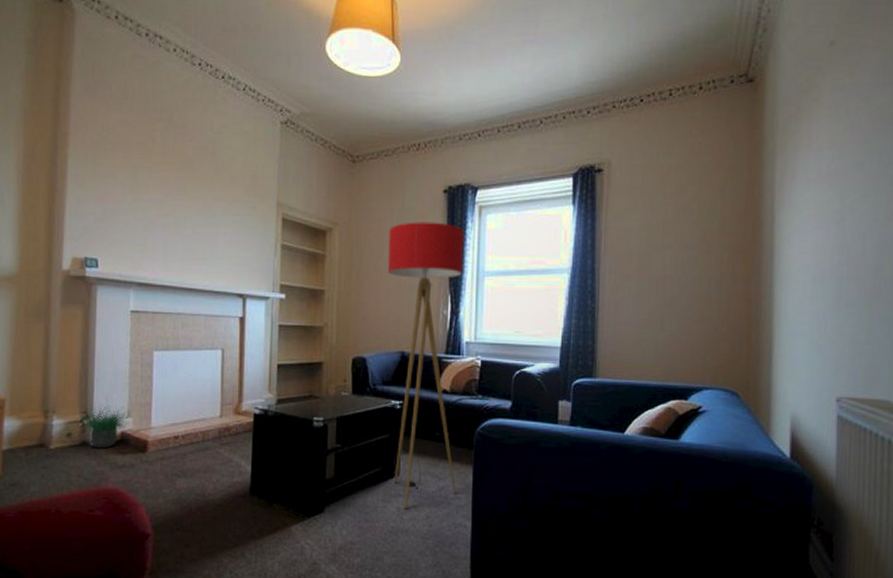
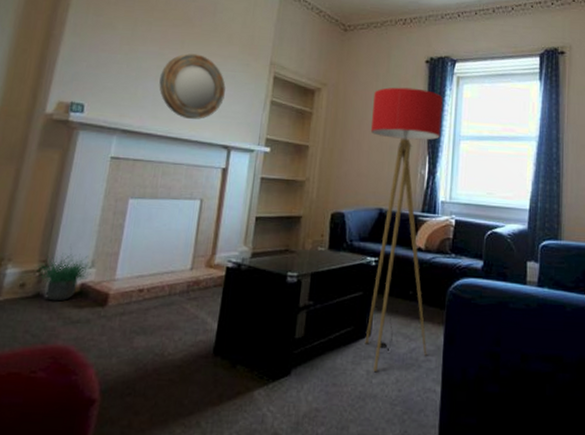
home mirror: none [167,199,234,268] -> present [159,53,226,119]

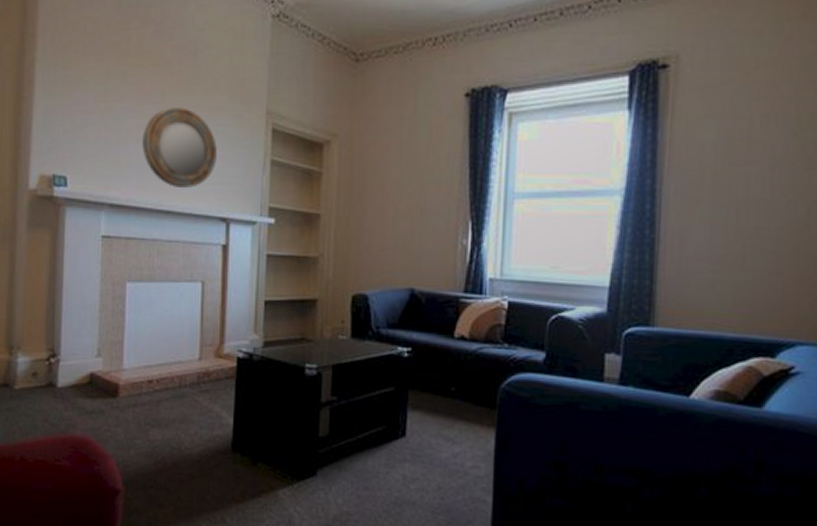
potted plant: present [33,249,93,301] -> none [43,337,98,391]
floor lamp: present [364,87,443,371] -> none [395,132,490,476]

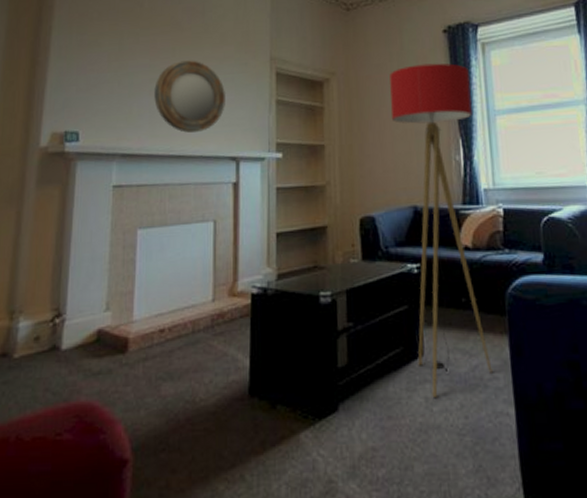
floor lamp: none [395,132,490,476] -> present [390,63,493,397]

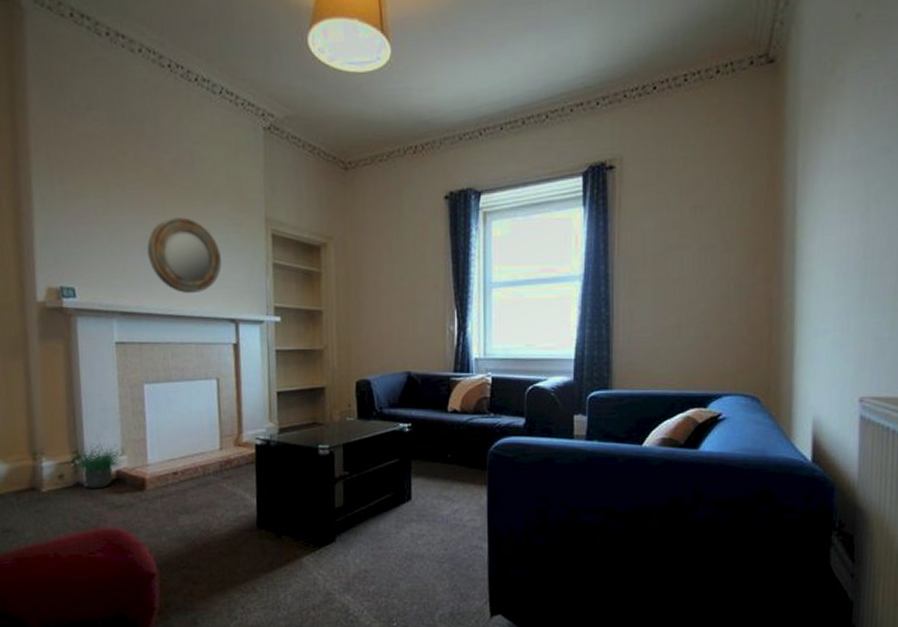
potted plant: none [47,292,107,353] -> present [68,439,123,489]
floor lamp: present [390,63,493,397] -> none [388,231,471,533]

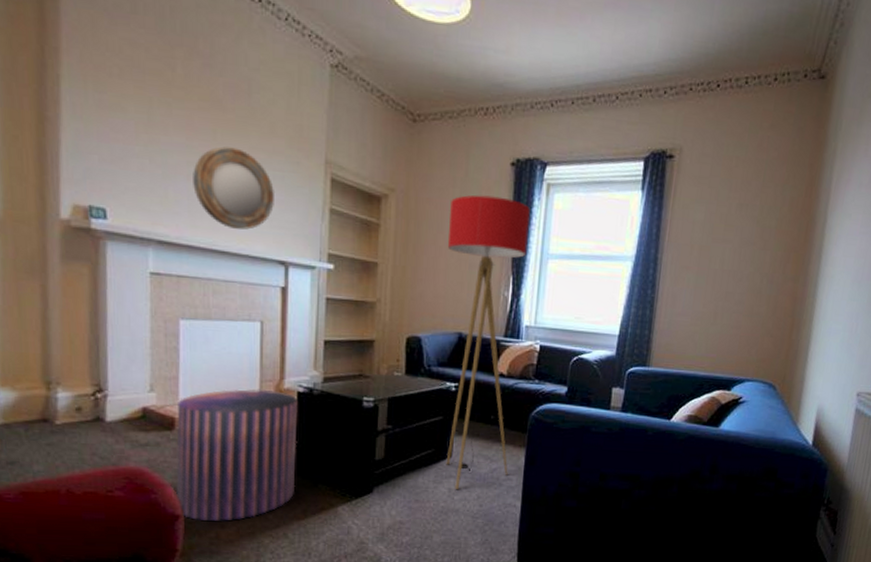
potted plant: present [68,439,123,489] -> none [88,372,151,425]
pouf: none [147,444,260,579] -> present [175,389,298,522]
floor lamp: none [388,231,471,533] -> present [446,195,530,489]

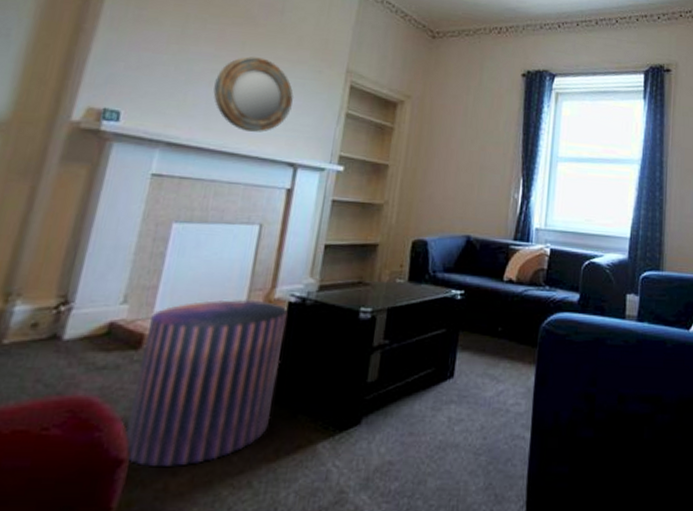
floor lamp: present [446,195,530,489] -> none [446,102,540,418]

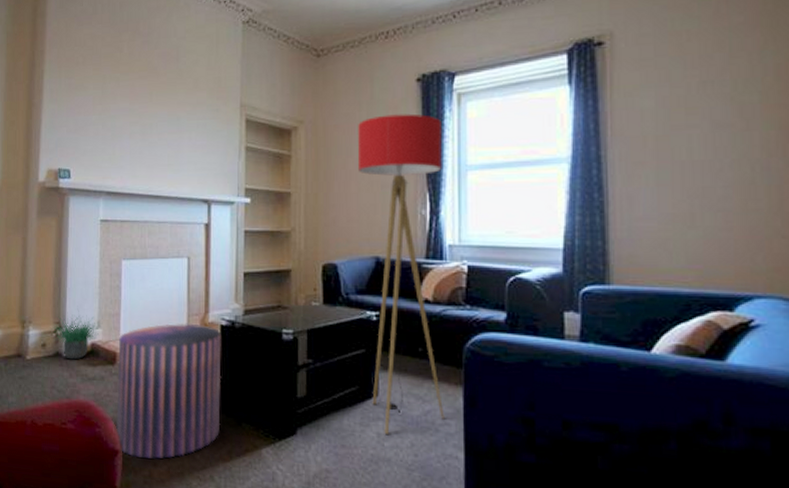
potted plant: none [49,282,125,344] -> present [51,311,99,360]
home mirror: present [213,56,293,132] -> none [134,105,198,175]
floor lamp: none [446,102,540,418] -> present [357,114,445,434]

